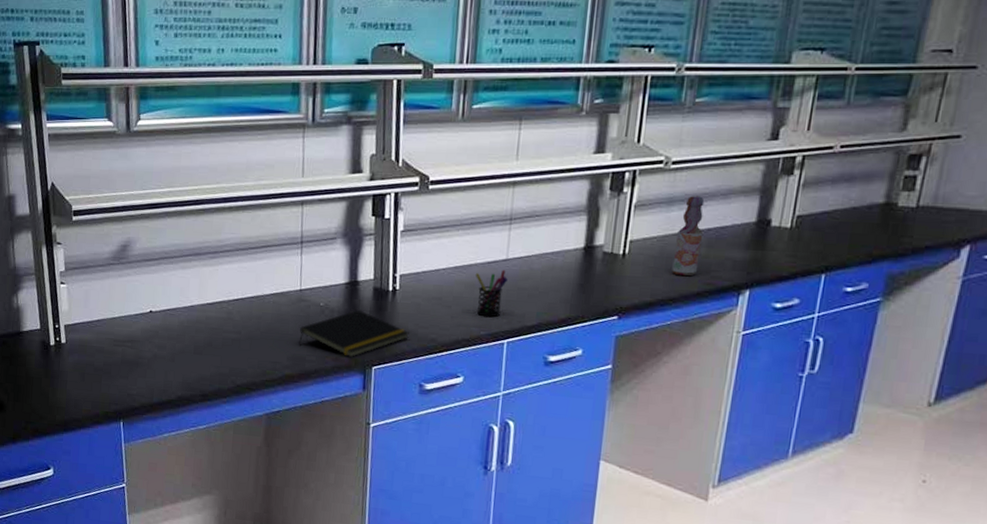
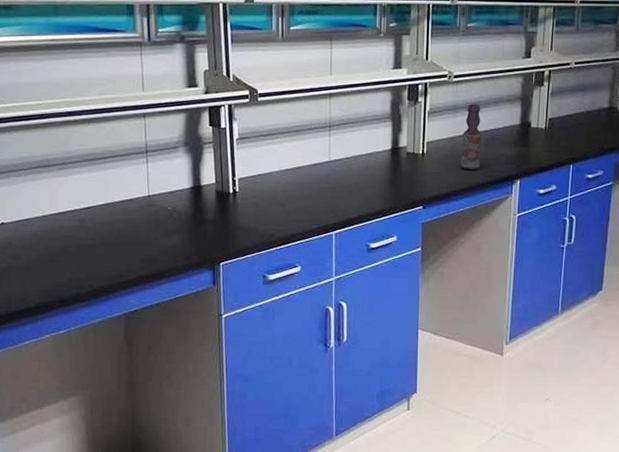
notepad: present [299,309,409,358] -> none [150,211,251,256]
pen holder: present [476,269,508,318] -> none [304,170,331,213]

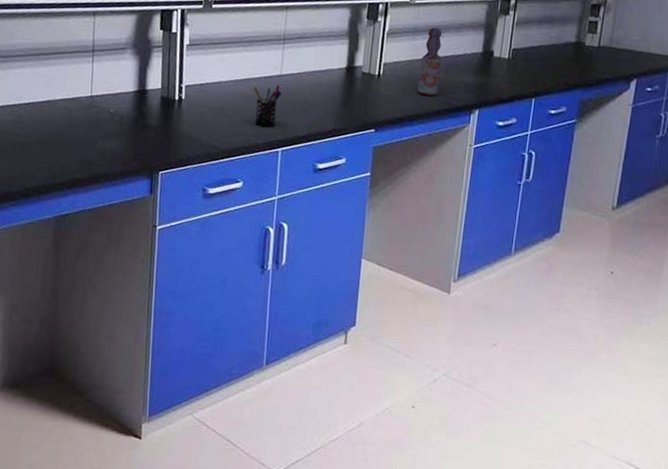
pen holder: none [304,170,331,213] -> present [254,84,282,128]

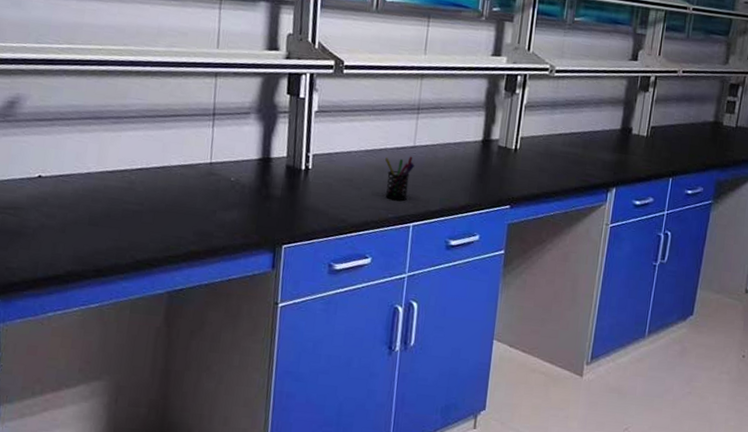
bottle: present [418,27,442,97] -> none [555,102,581,173]

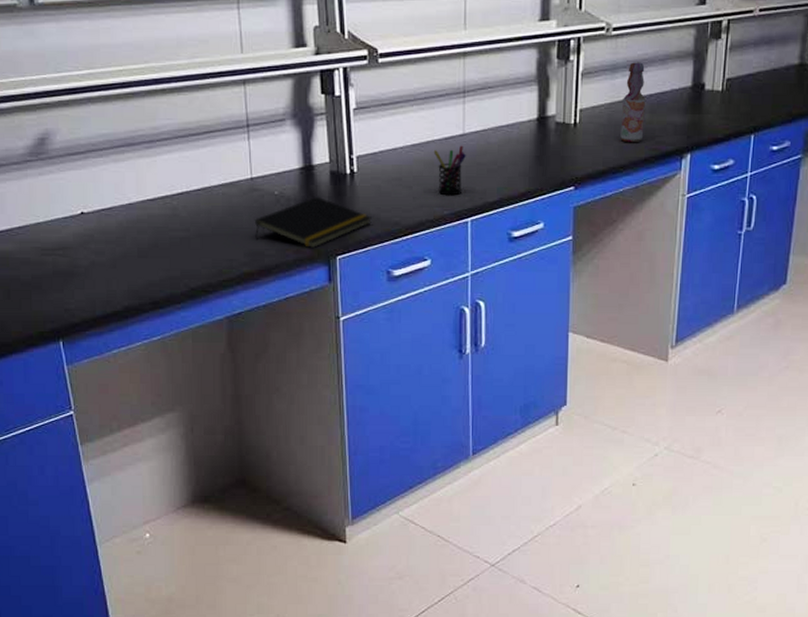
notepad: none [206,186,320,236] -> present [254,196,372,249]
bottle: none [555,102,581,173] -> present [620,62,646,143]

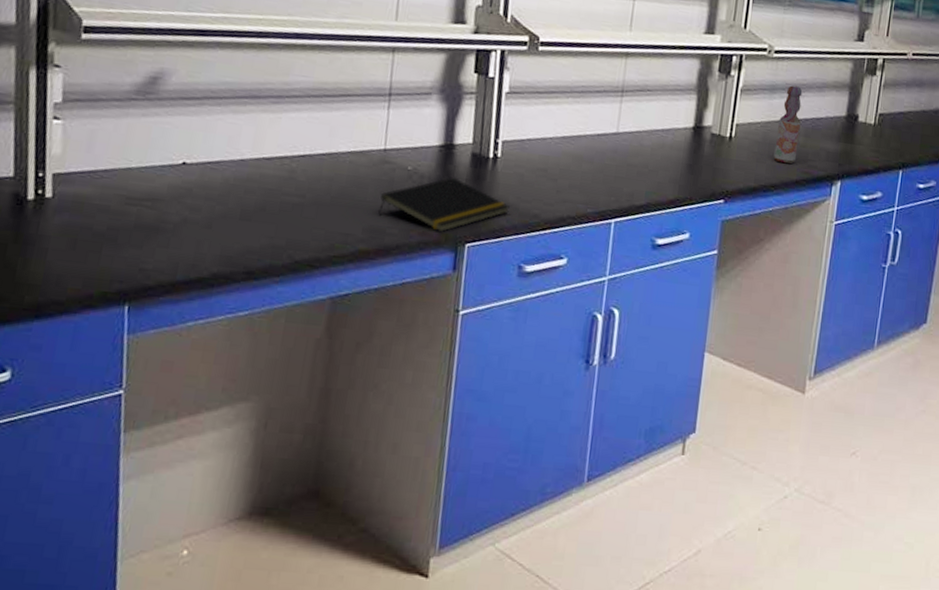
pen holder: present [434,145,466,196] -> none [584,143,617,194]

